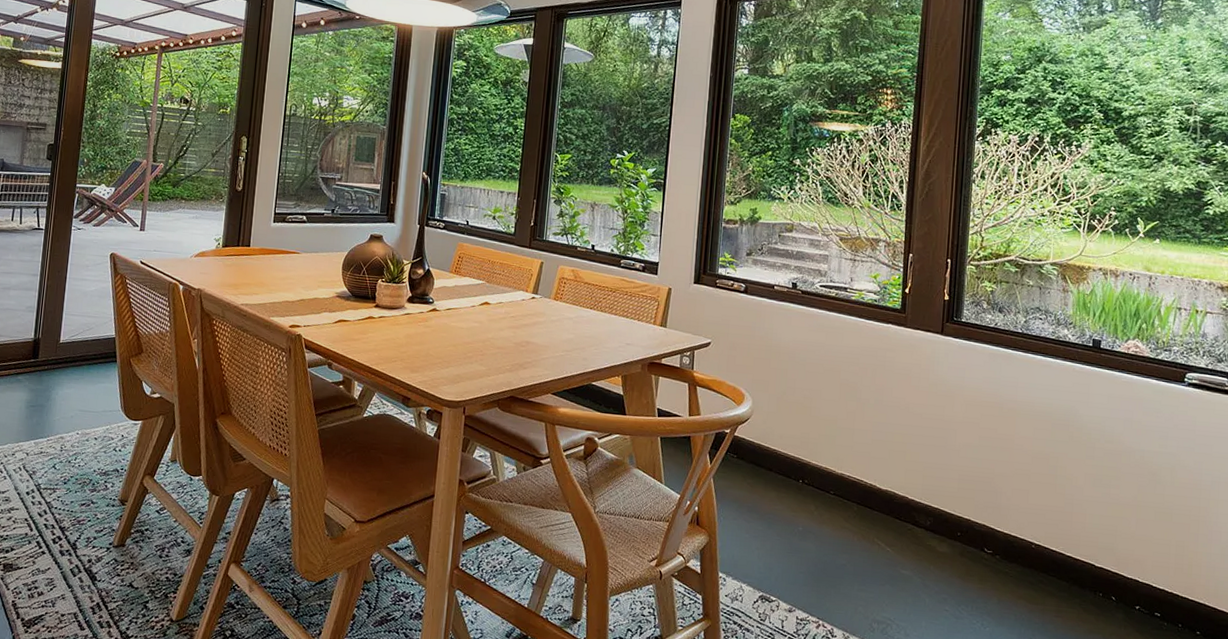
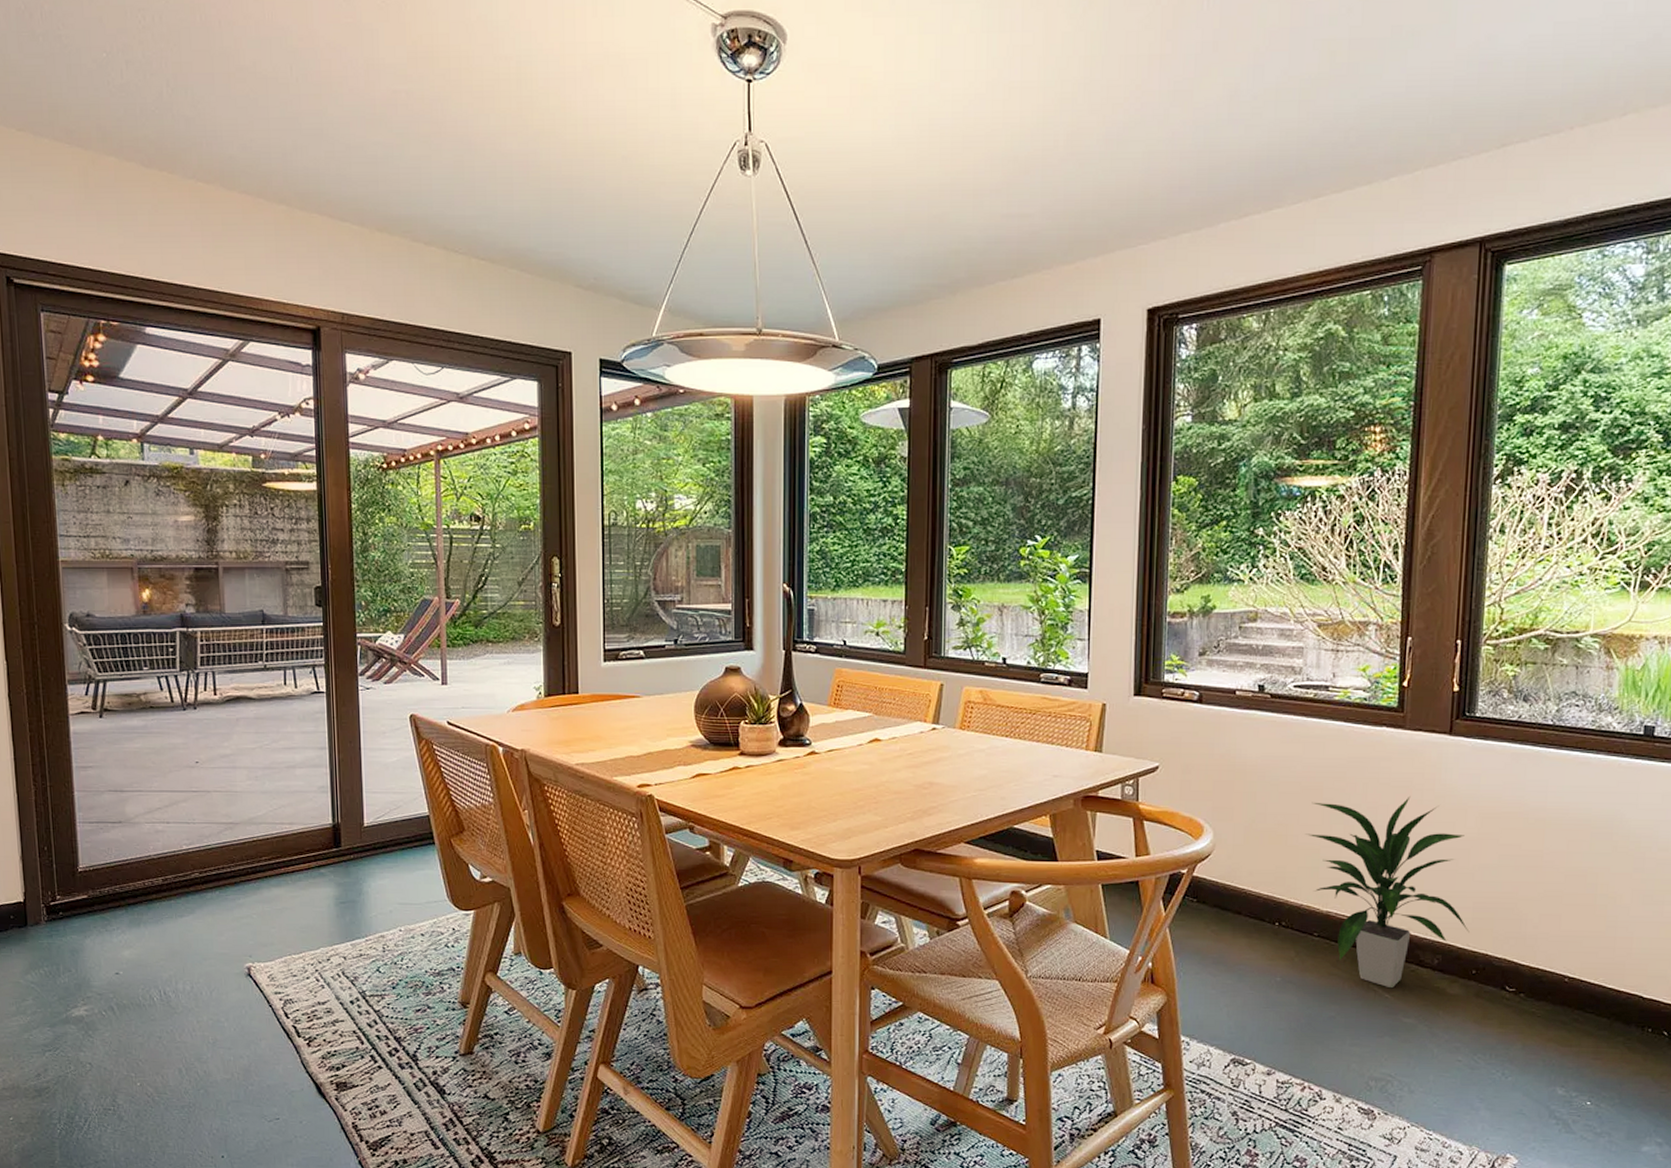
indoor plant: none [826,381,956,544] -> present [1306,796,1470,989]

